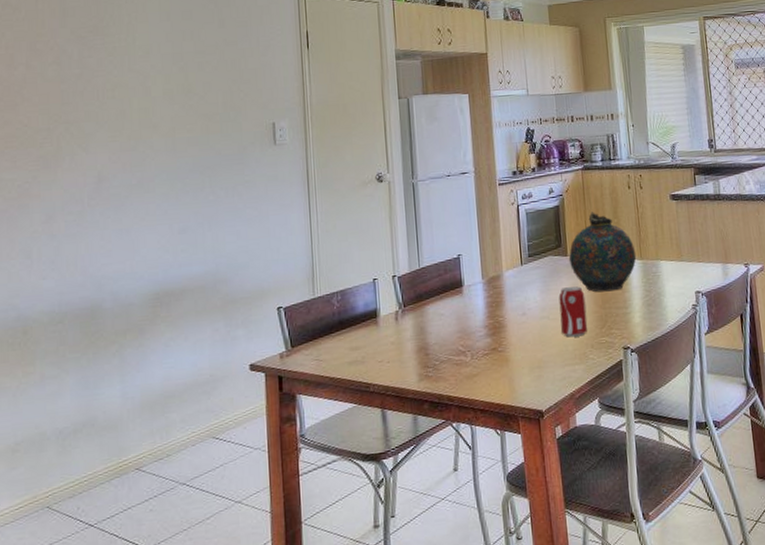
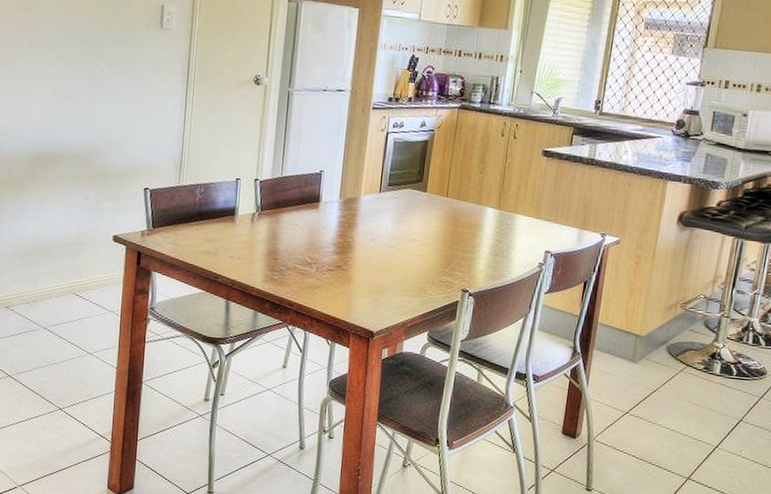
beverage can: present [559,286,588,337] -> none [406,222,436,271]
snuff bottle: present [568,212,637,293] -> none [427,153,495,235]

